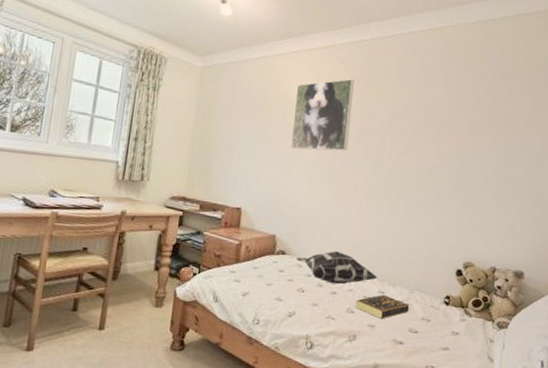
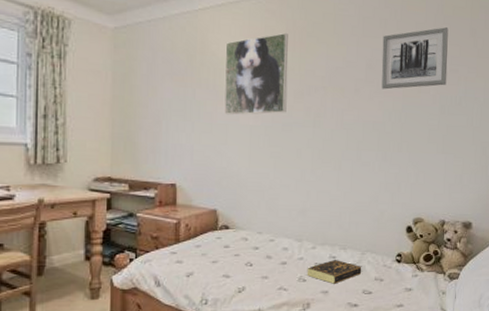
decorative pillow: present [296,251,378,285] -> none [241,220,328,254]
wall art: none [439,81,507,136] -> present [381,27,449,90]

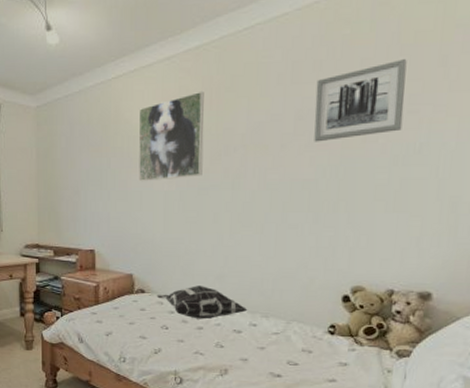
decorative pillow: none [241,220,328,254] -> present [156,285,248,319]
book: present [307,260,362,284] -> none [224,328,287,352]

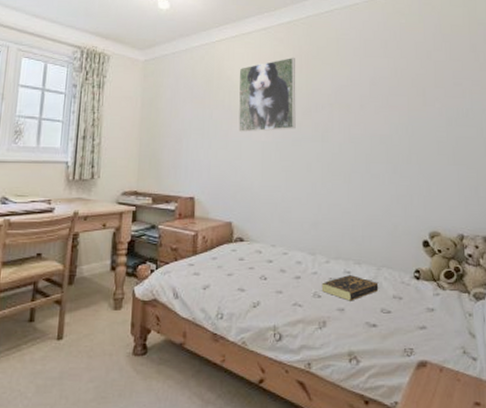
decorative pillow: present [156,285,248,319] -> none [255,233,342,268]
book: none [224,328,287,352] -> present [321,275,379,301]
wall art: present [314,59,407,142] -> none [384,44,452,104]

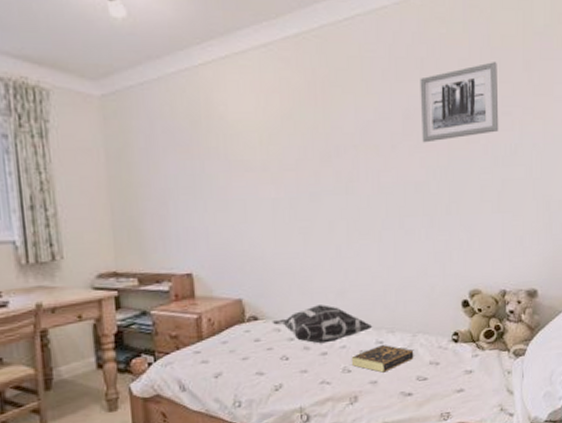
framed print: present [238,57,296,133] -> none [234,84,313,189]
decorative pillow: none [255,233,342,268] -> present [272,305,373,344]
wall art: none [384,44,452,104] -> present [420,62,499,143]

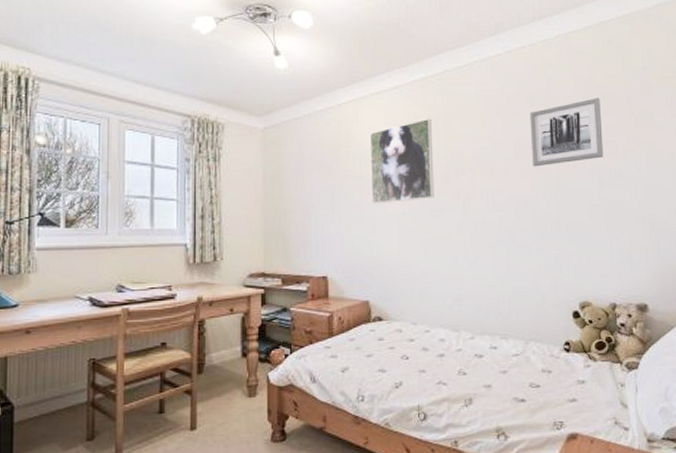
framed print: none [234,84,313,189] -> present [369,118,434,205]
decorative pillow: present [272,305,373,344] -> none [394,309,487,346]
book: present [351,345,414,373] -> none [466,350,527,377]

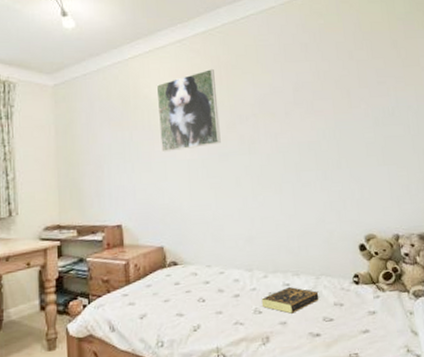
book: none [466,350,527,377] -> present [261,287,319,314]
wall art: present [530,98,604,167] -> none [305,43,376,109]

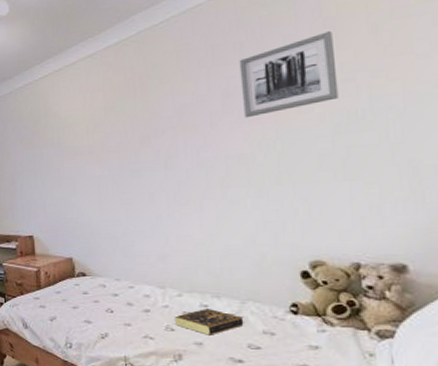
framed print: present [156,68,221,153] -> none [66,81,133,169]
wall art: none [305,43,376,109] -> present [239,31,339,118]

